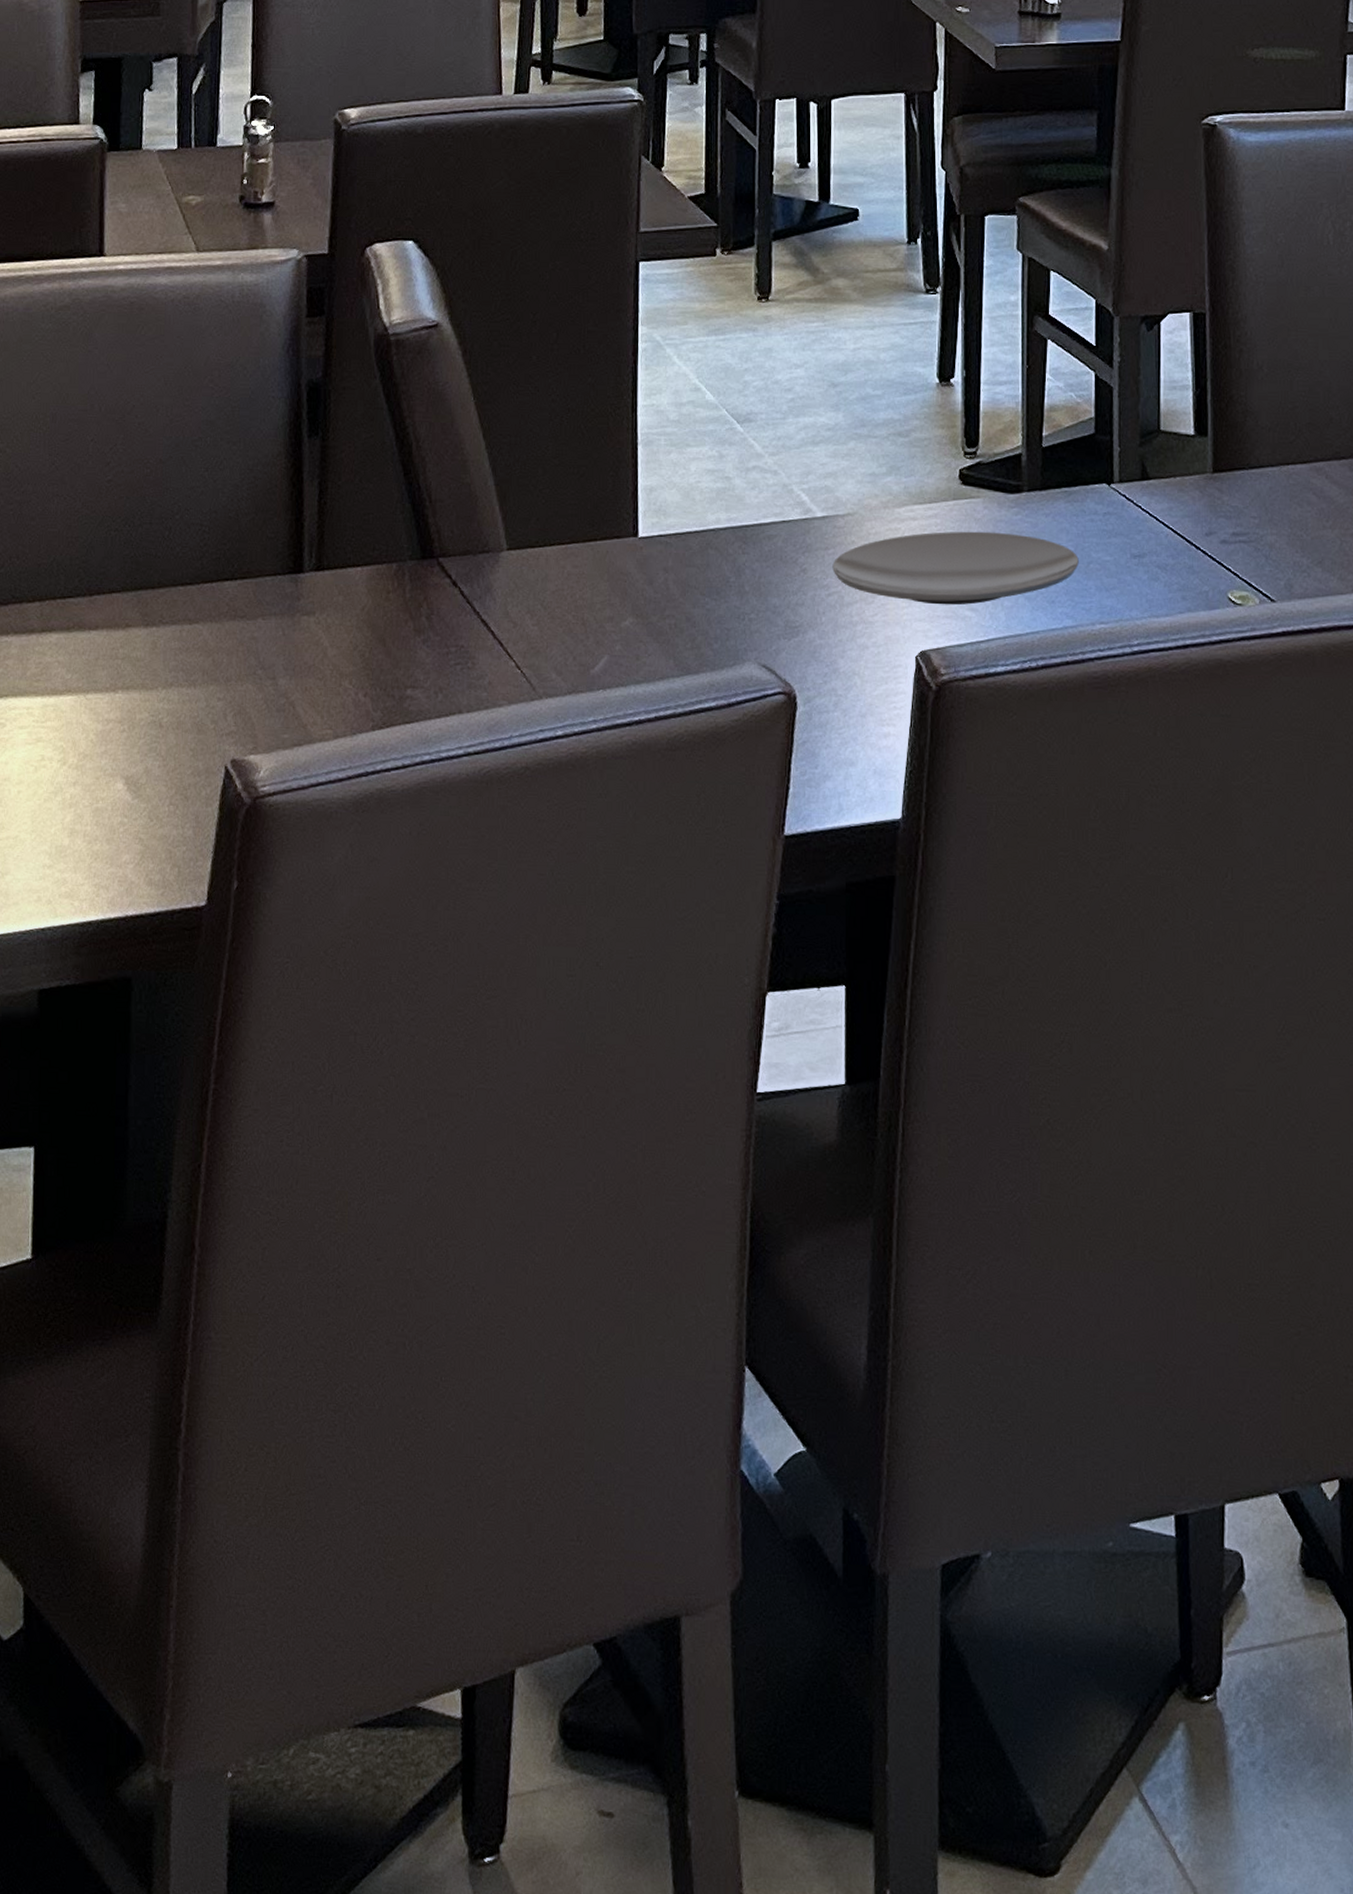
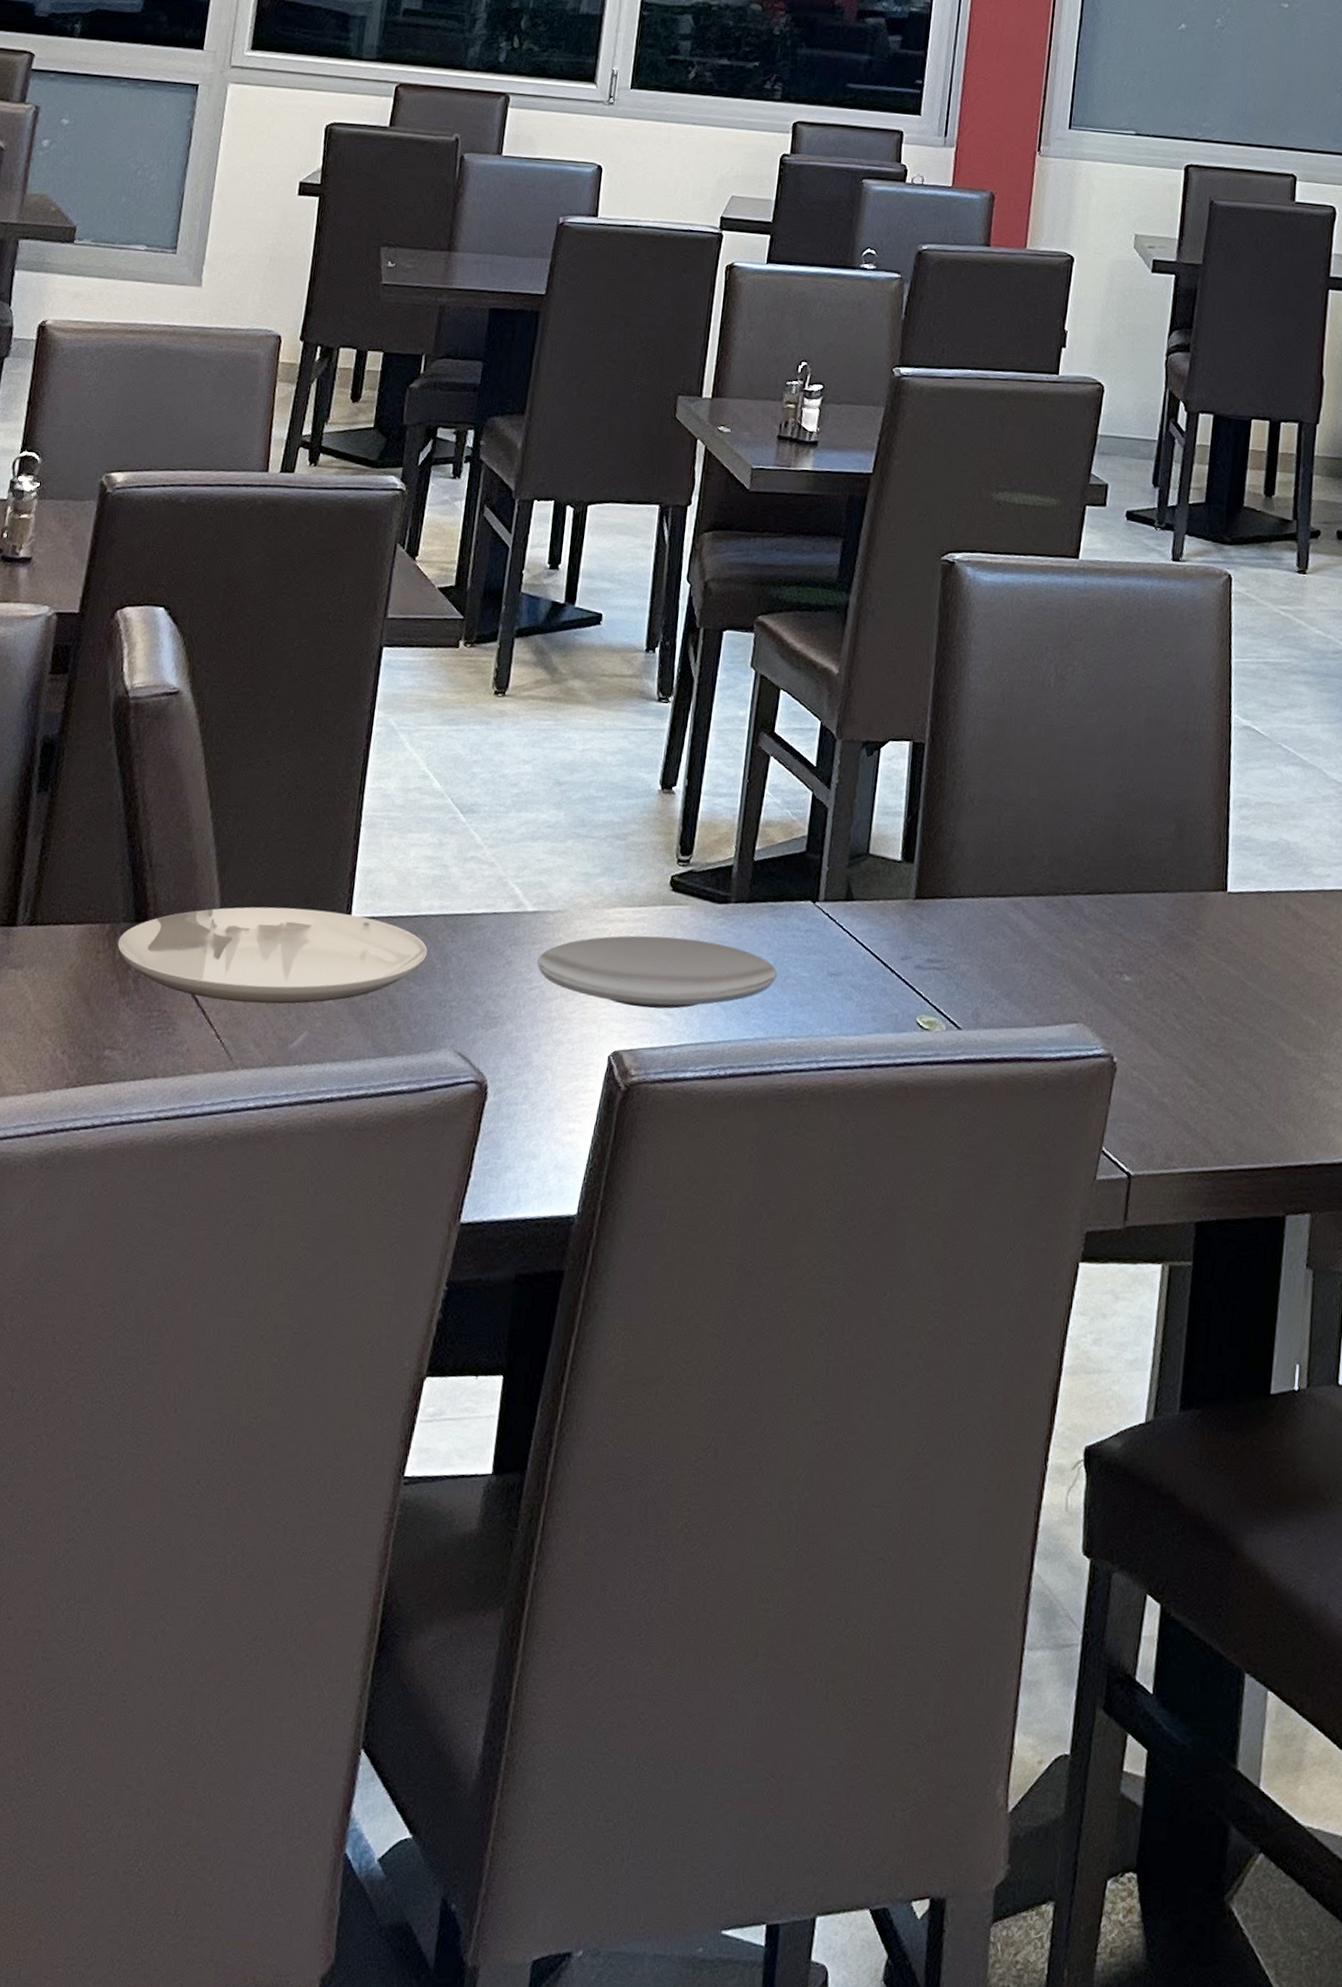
plate: none [407,532,719,631] -> present [117,906,427,1004]

